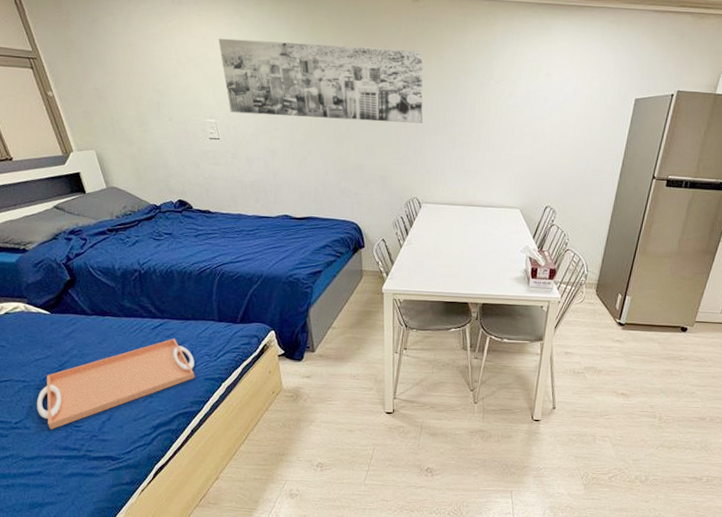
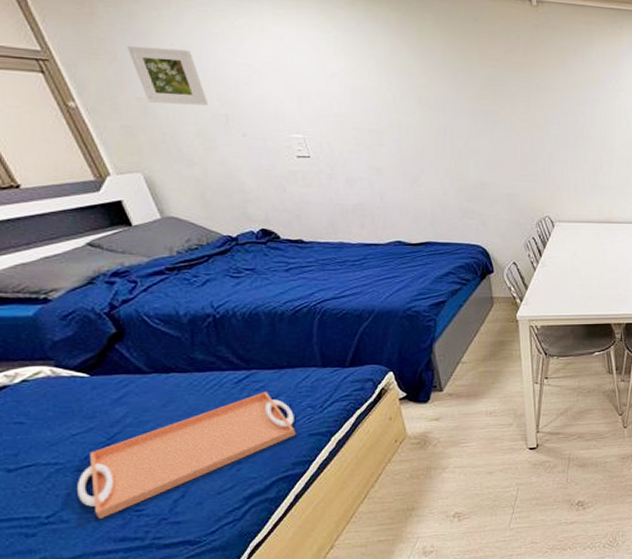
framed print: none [91,45,146,95] -> present [127,45,209,106]
wall art: present [218,38,423,123] -> none [301,40,550,137]

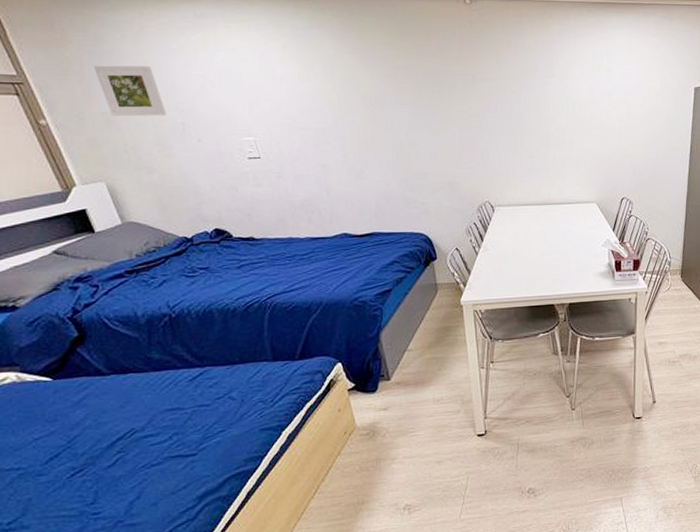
serving tray: present [77,392,296,519] -> none [38,388,248,523]

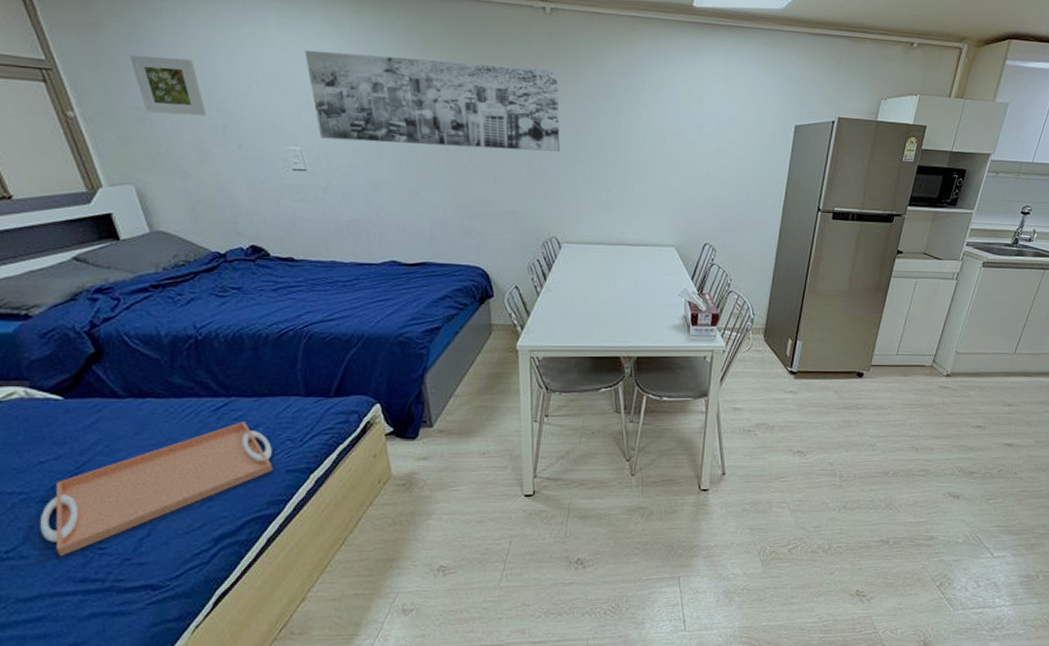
serving tray: none [38,388,248,523] -> present [40,422,273,556]
wall art: none [252,50,487,128] -> present [304,50,560,152]

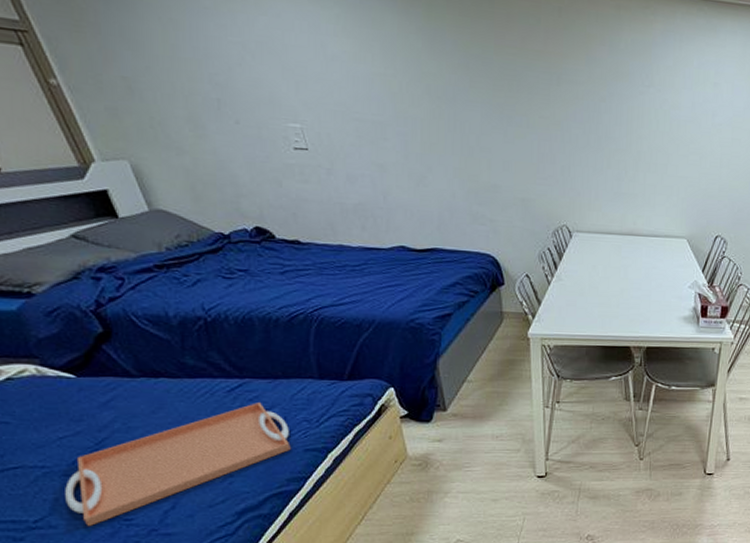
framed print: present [130,54,207,116] -> none [112,17,200,88]
wall art: present [304,50,560,152] -> none [299,18,571,137]

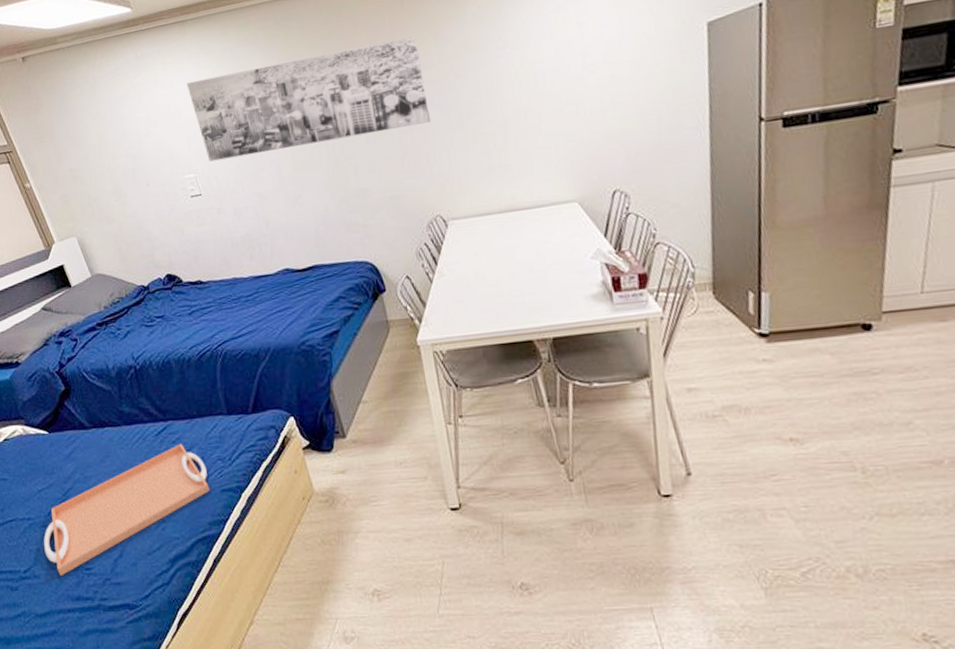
wall art: none [299,18,571,137] -> present [186,36,430,162]

